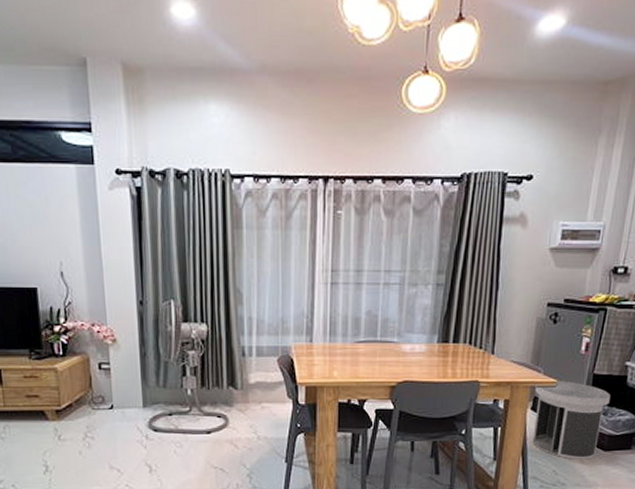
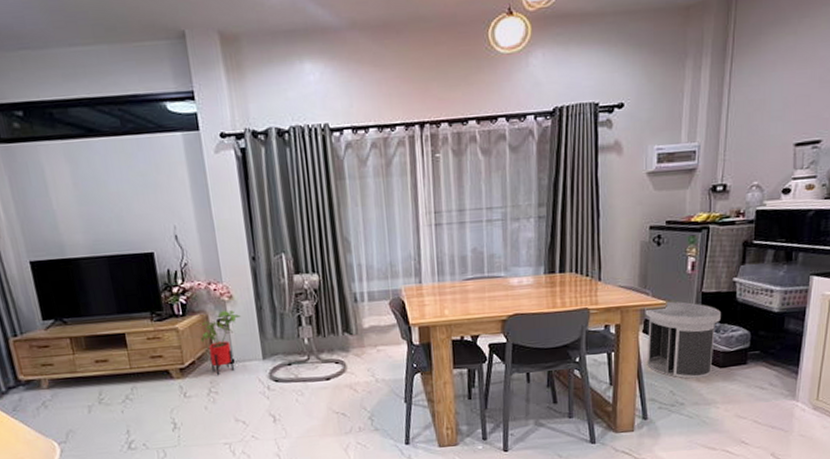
house plant: none [80,353,123,421] -> present [200,310,241,376]

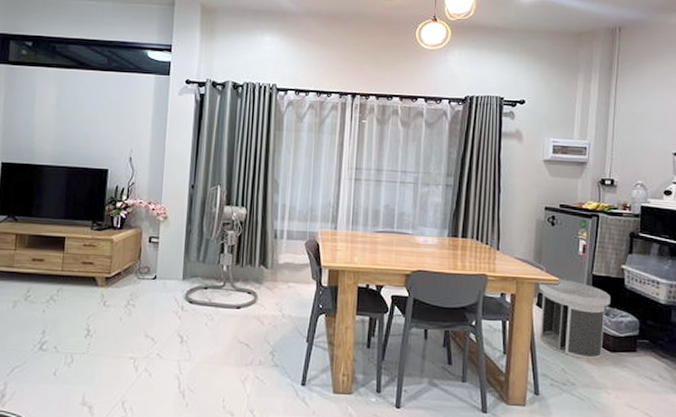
house plant: present [200,310,241,376] -> none [131,228,171,290]

